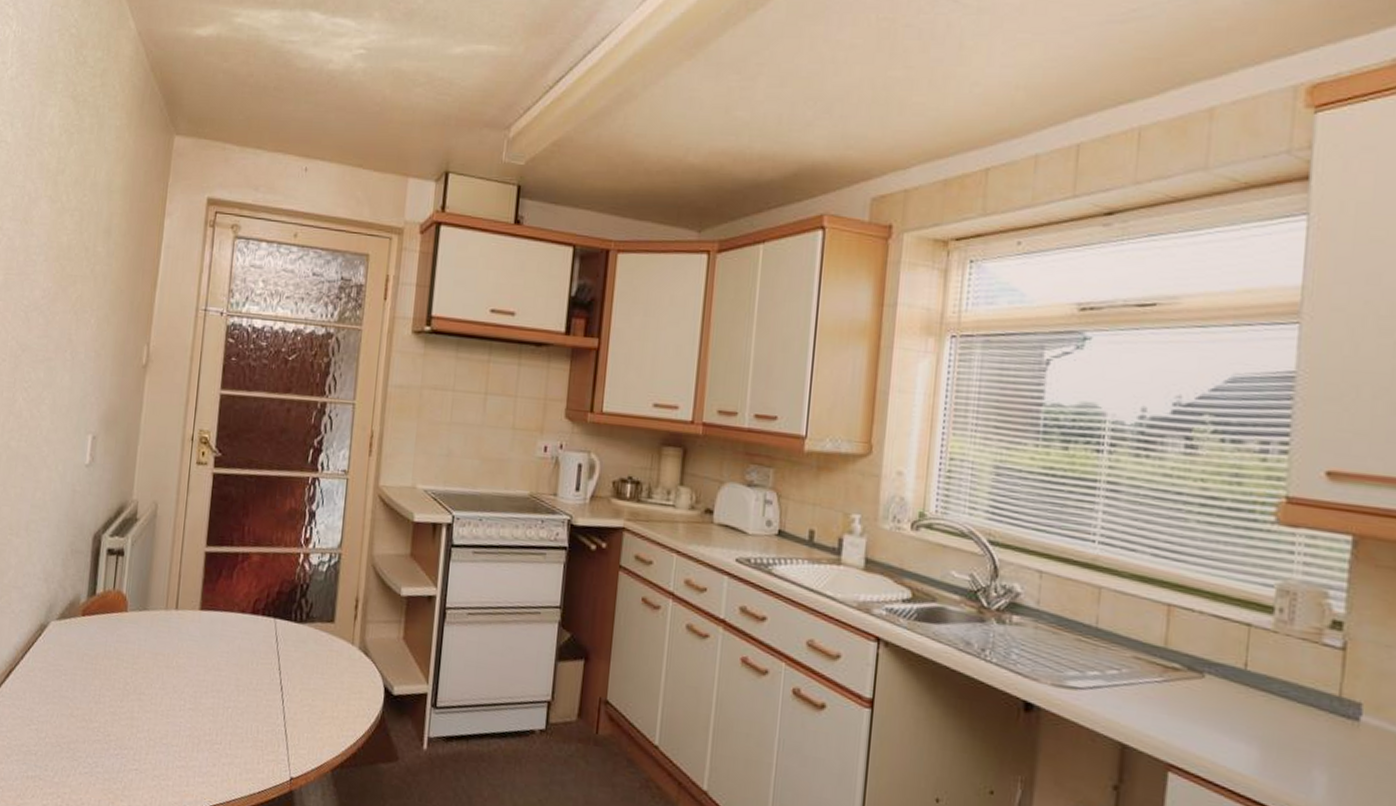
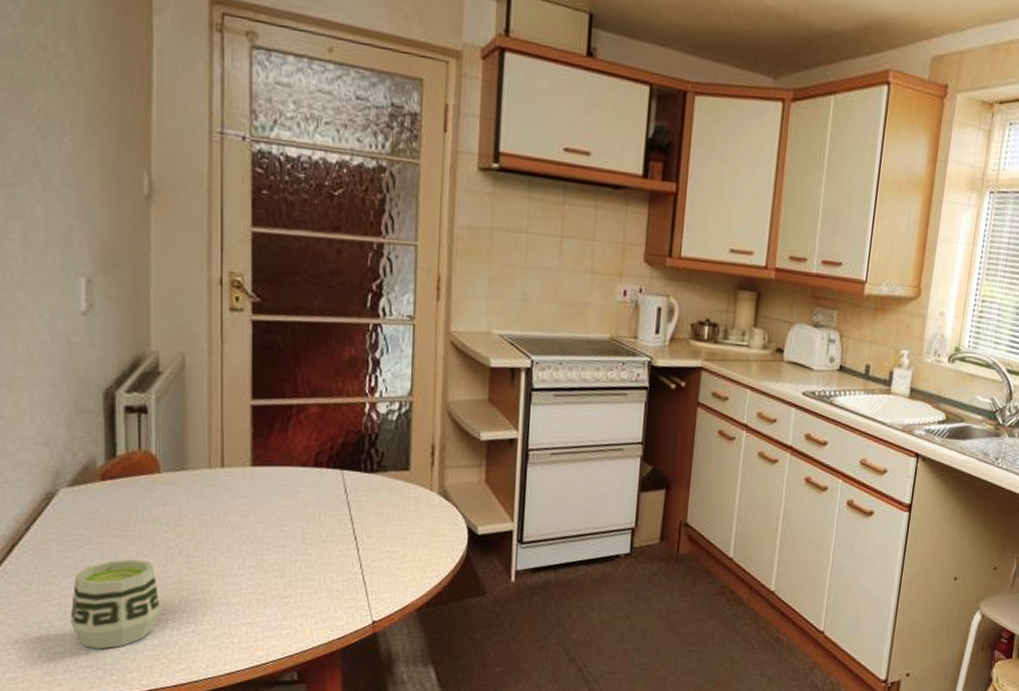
cup: none [42,691,114,778] -> present [70,558,161,649]

